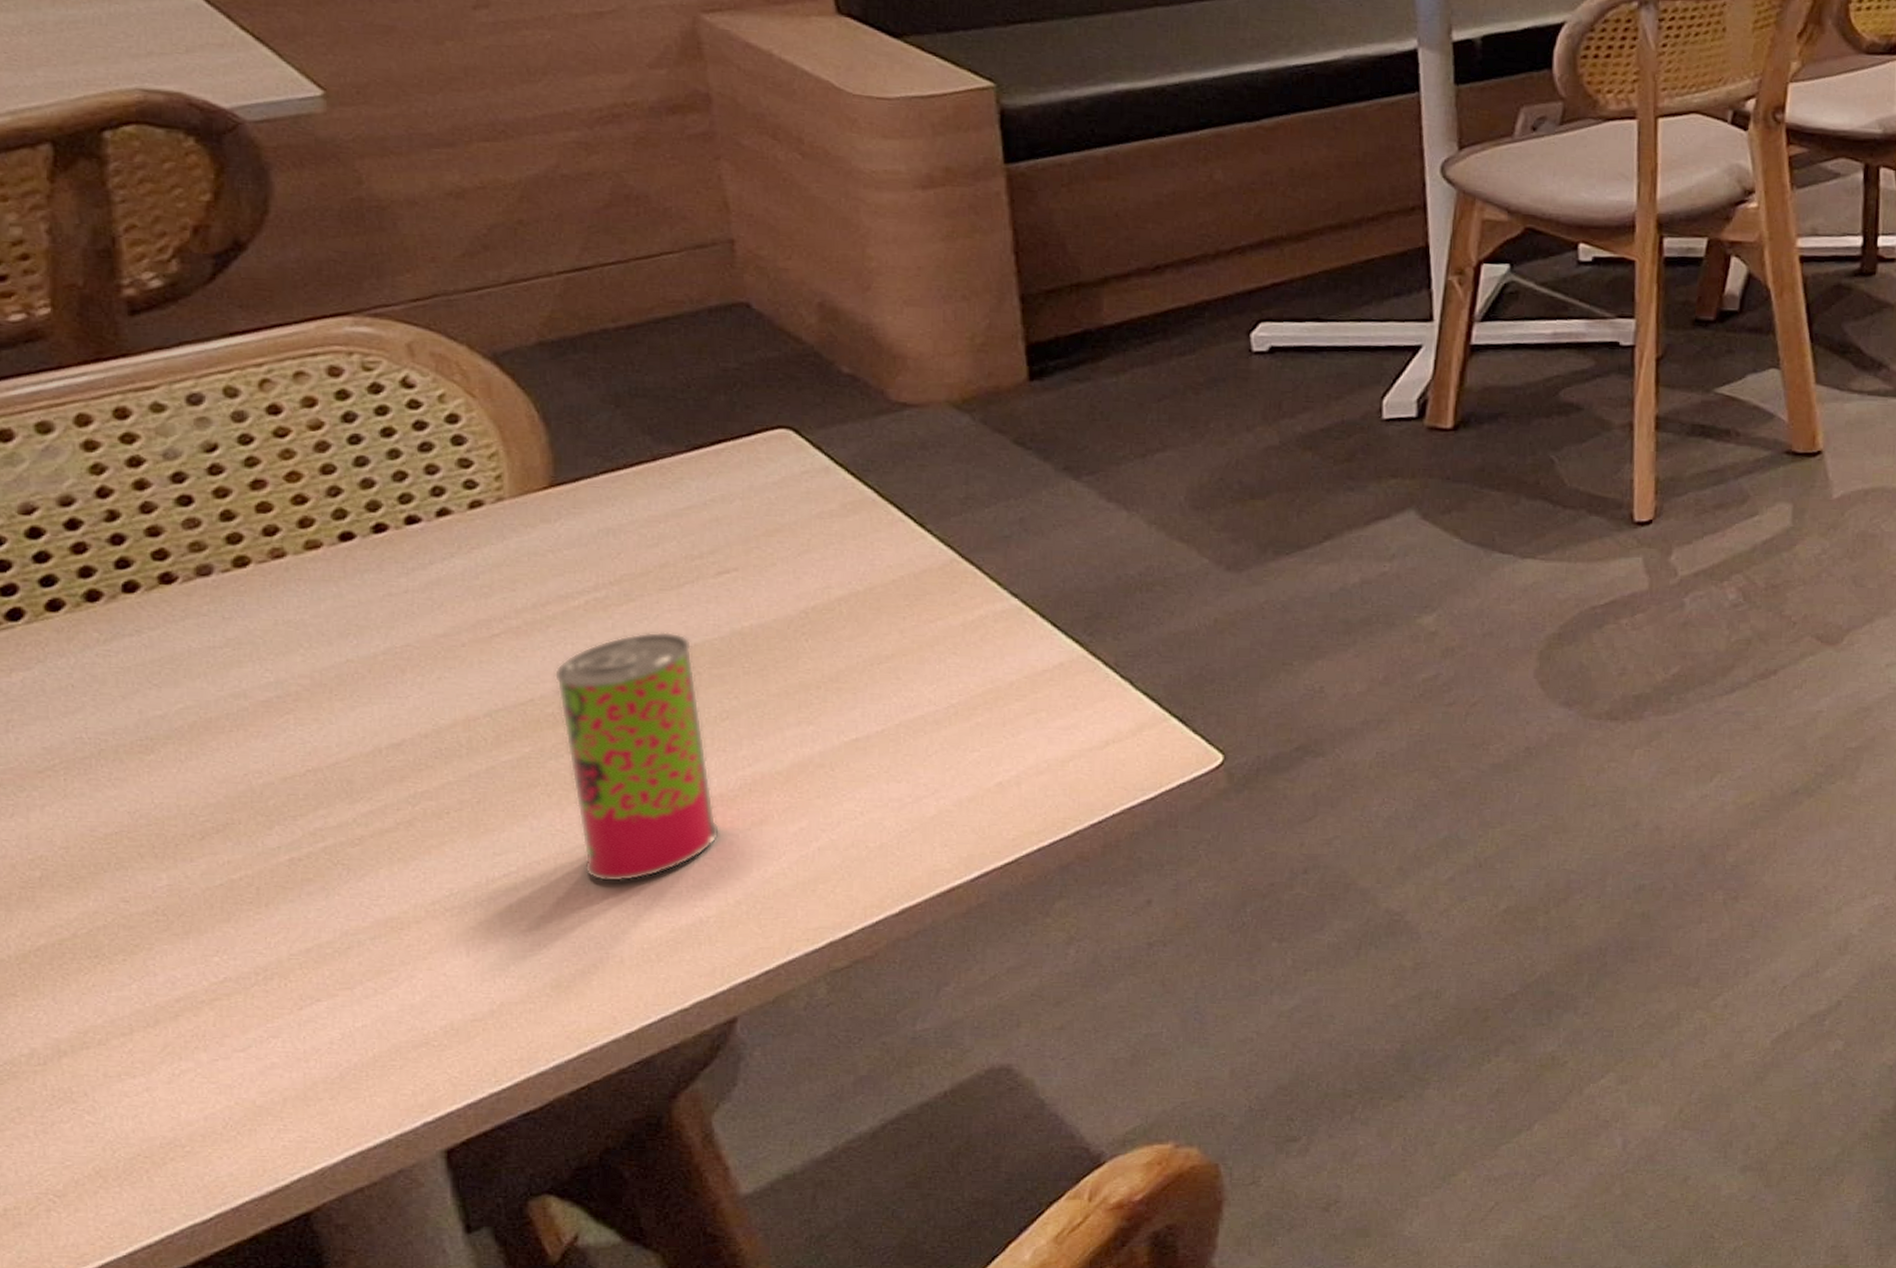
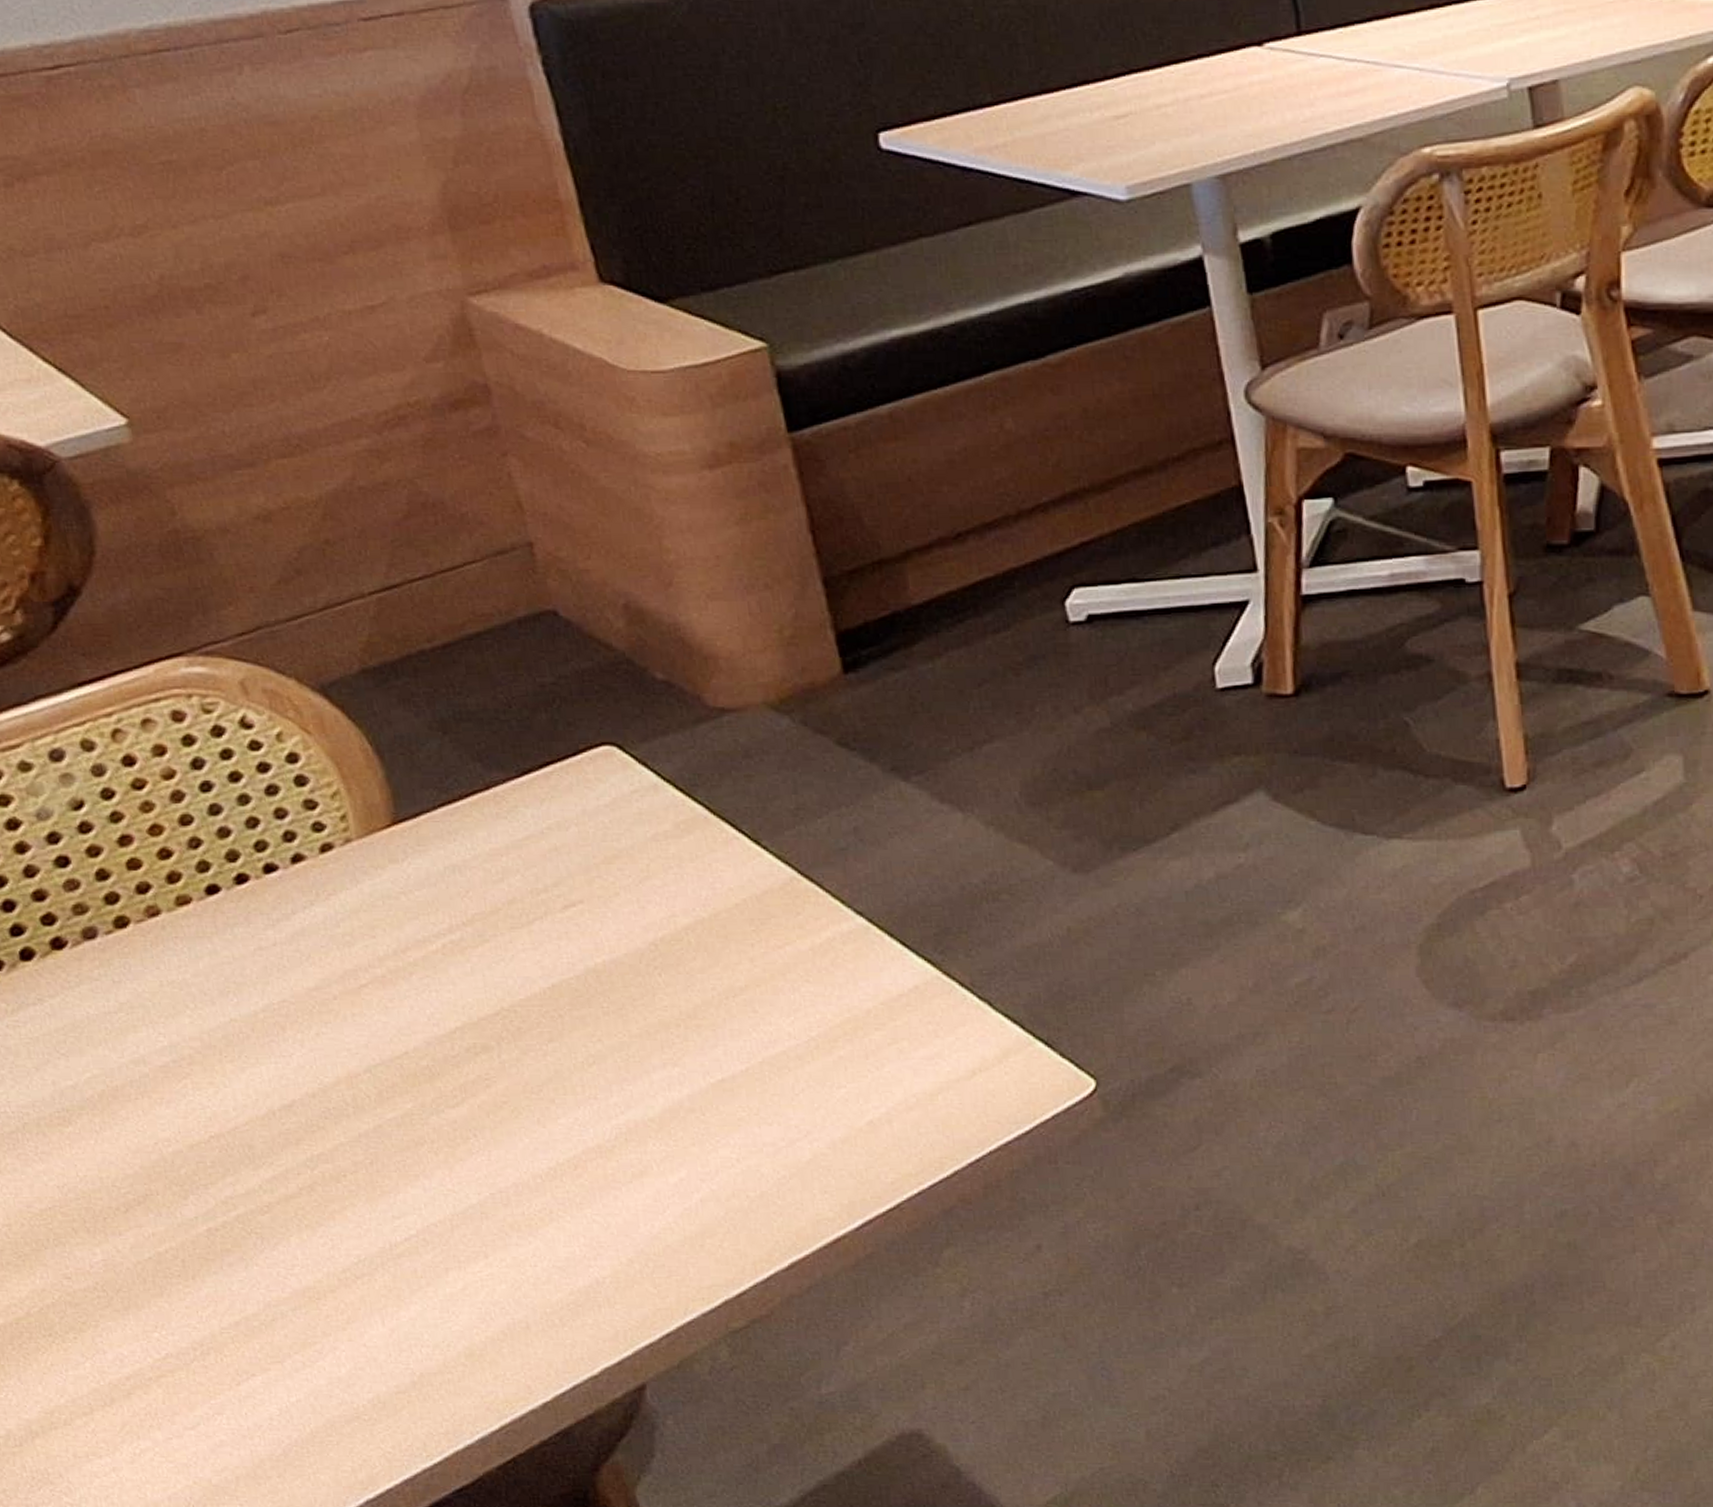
beverage can: present [553,632,721,882] -> none [423,973,604,1243]

